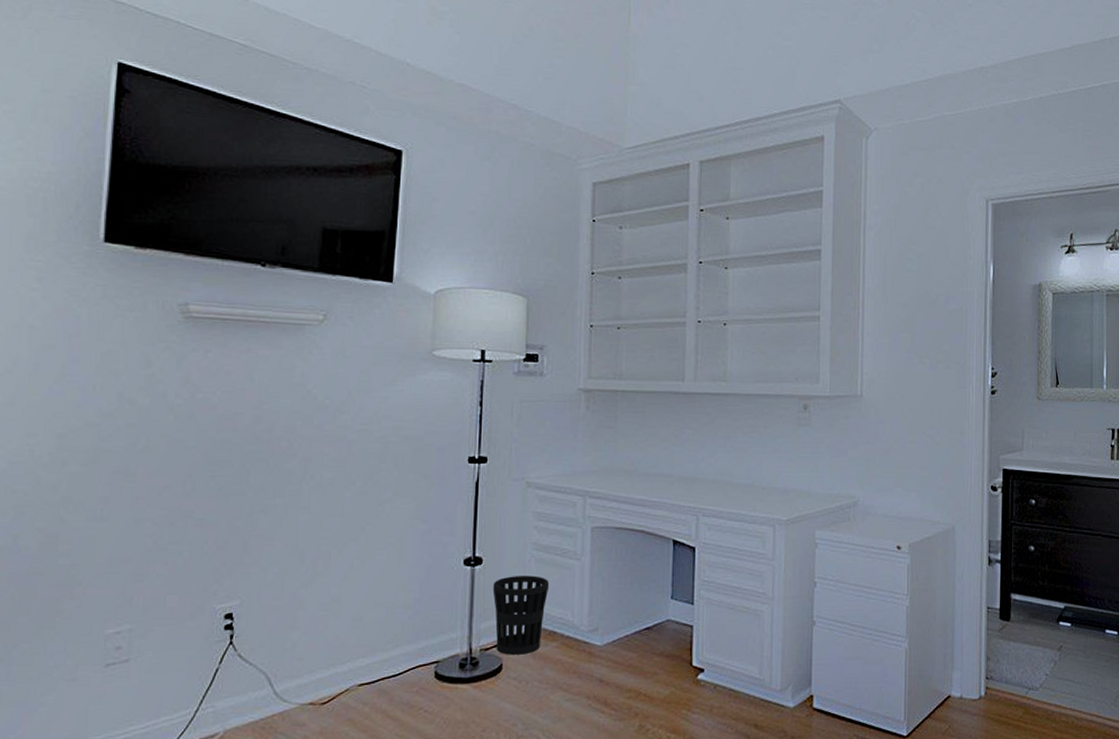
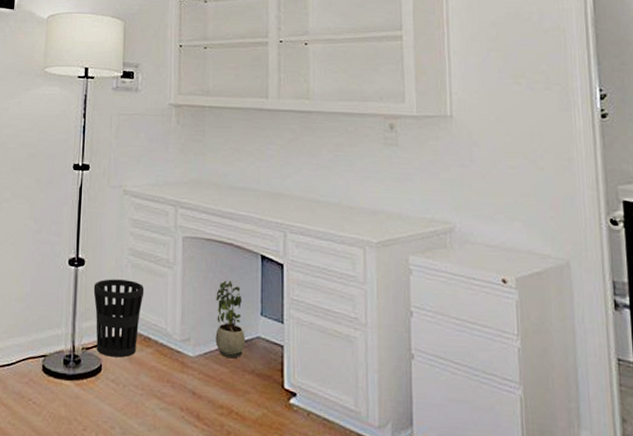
potted plant: none [624,567,655,643] -> present [215,280,245,359]

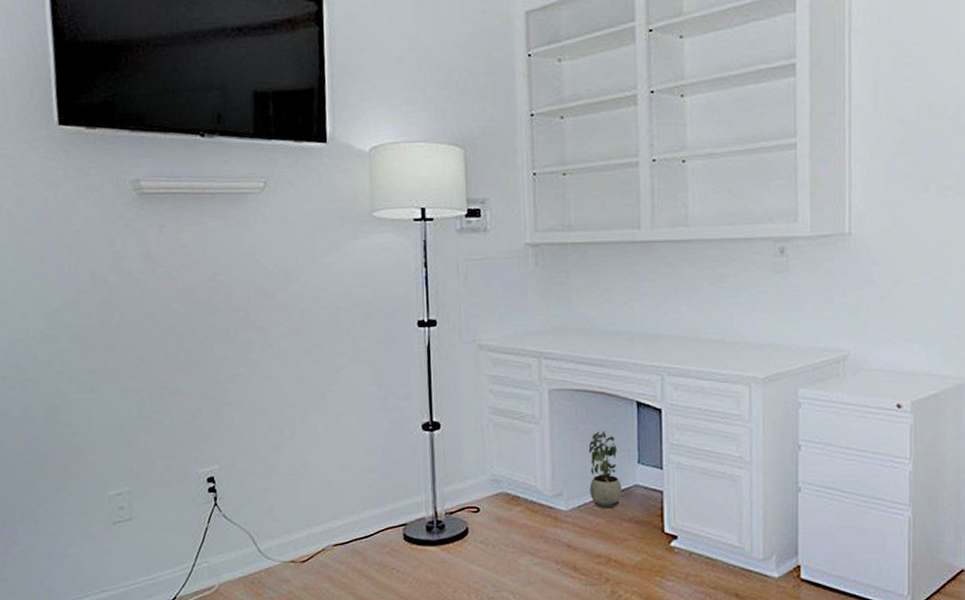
wastebasket: present [93,279,145,358] -> none [452,440,510,519]

